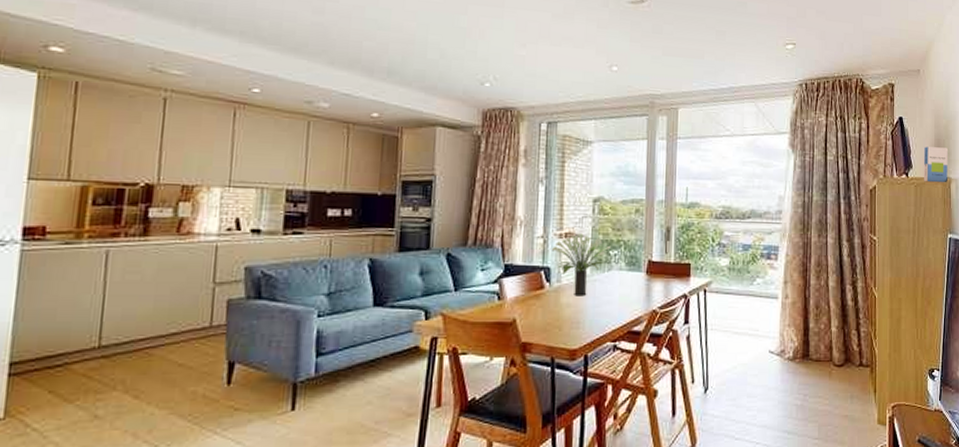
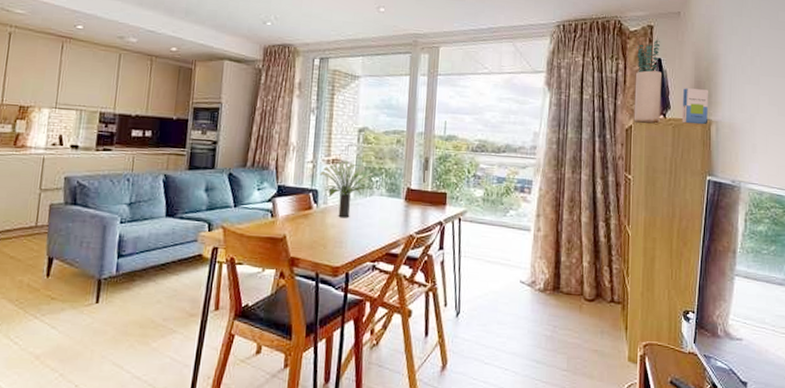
vase: none [877,97,904,184] -> present [633,38,663,124]

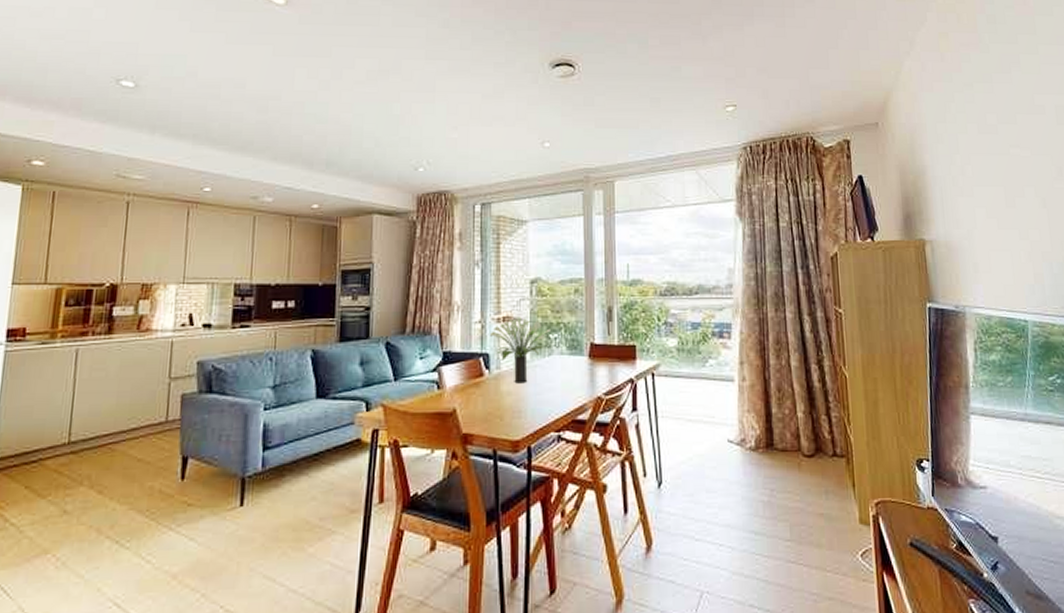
vase: present [633,38,663,124] -> none [833,153,868,249]
book: present [681,88,708,125] -> none [890,206,921,246]

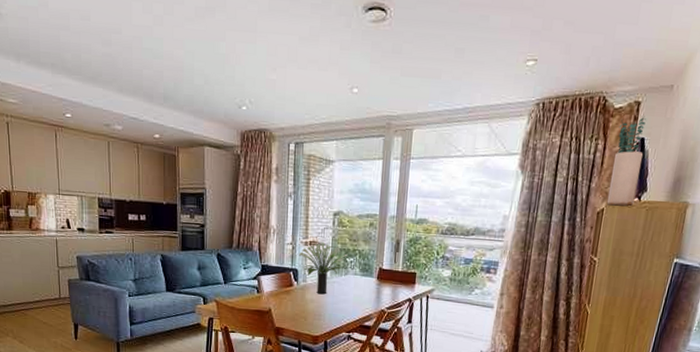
vase: none [833,153,868,249] -> present [606,116,646,207]

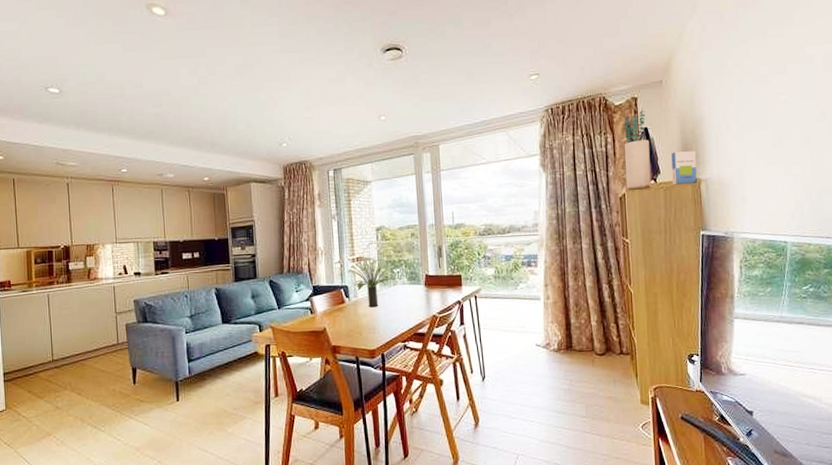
book: none [656,169,690,208] -> present [671,151,697,185]

